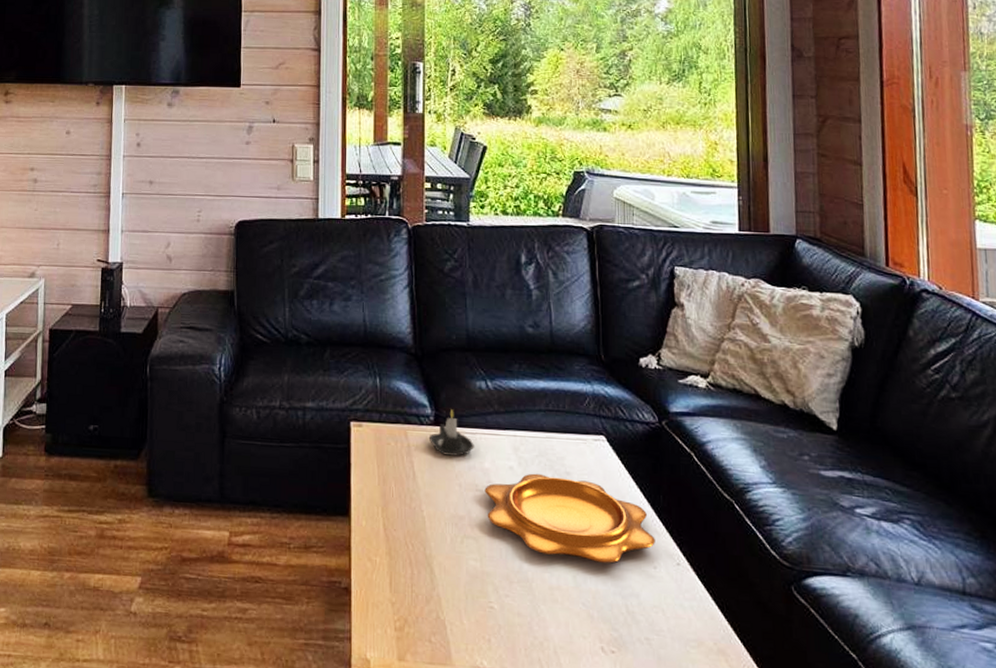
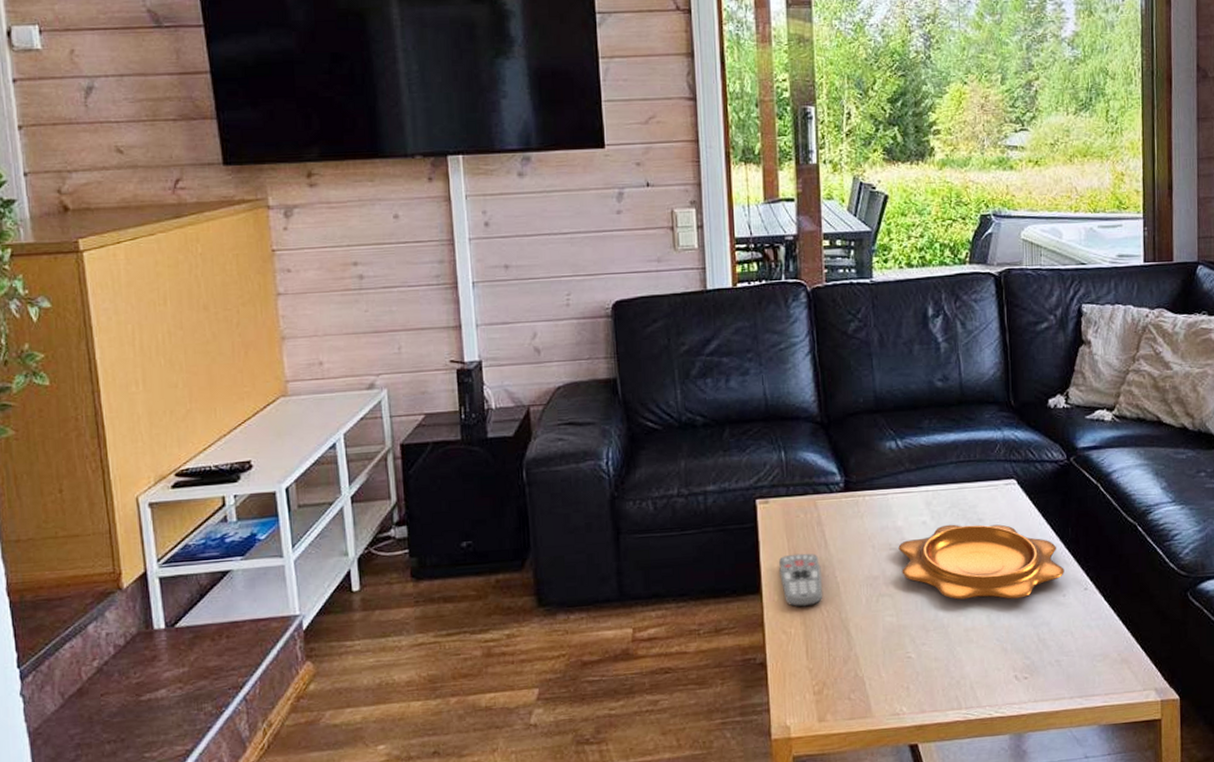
remote control: none [369,481,408,537] -> present [779,553,822,608]
candle: present [428,409,474,456] -> none [839,473,886,520]

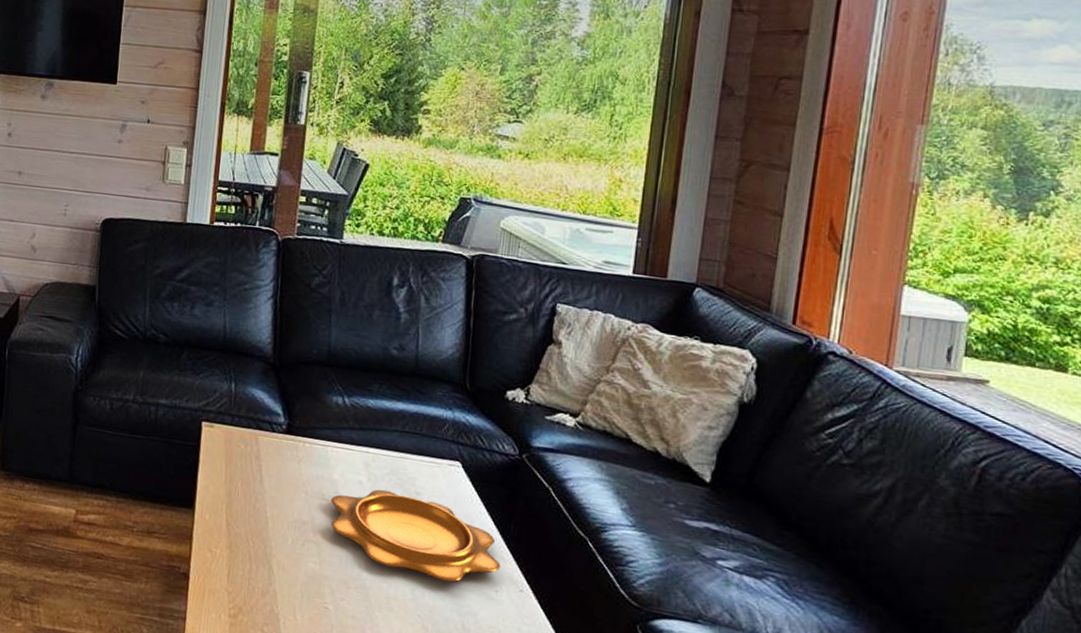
remote control: present [779,553,822,608] -> none [213,479,253,534]

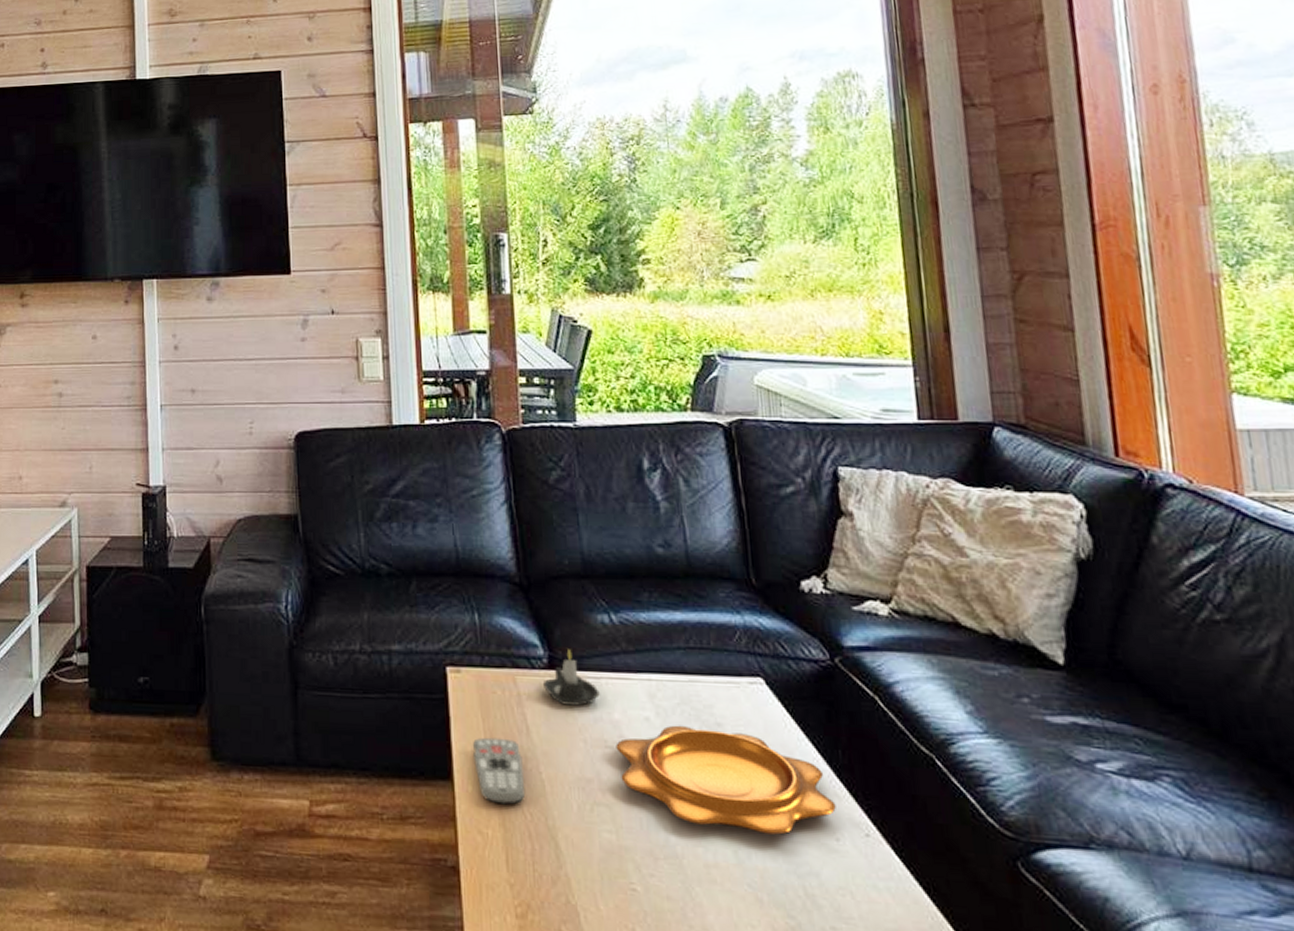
remote control: none [213,479,253,534] -> present [473,737,524,805]
candle: none [279,420,325,465] -> present [542,649,600,706]

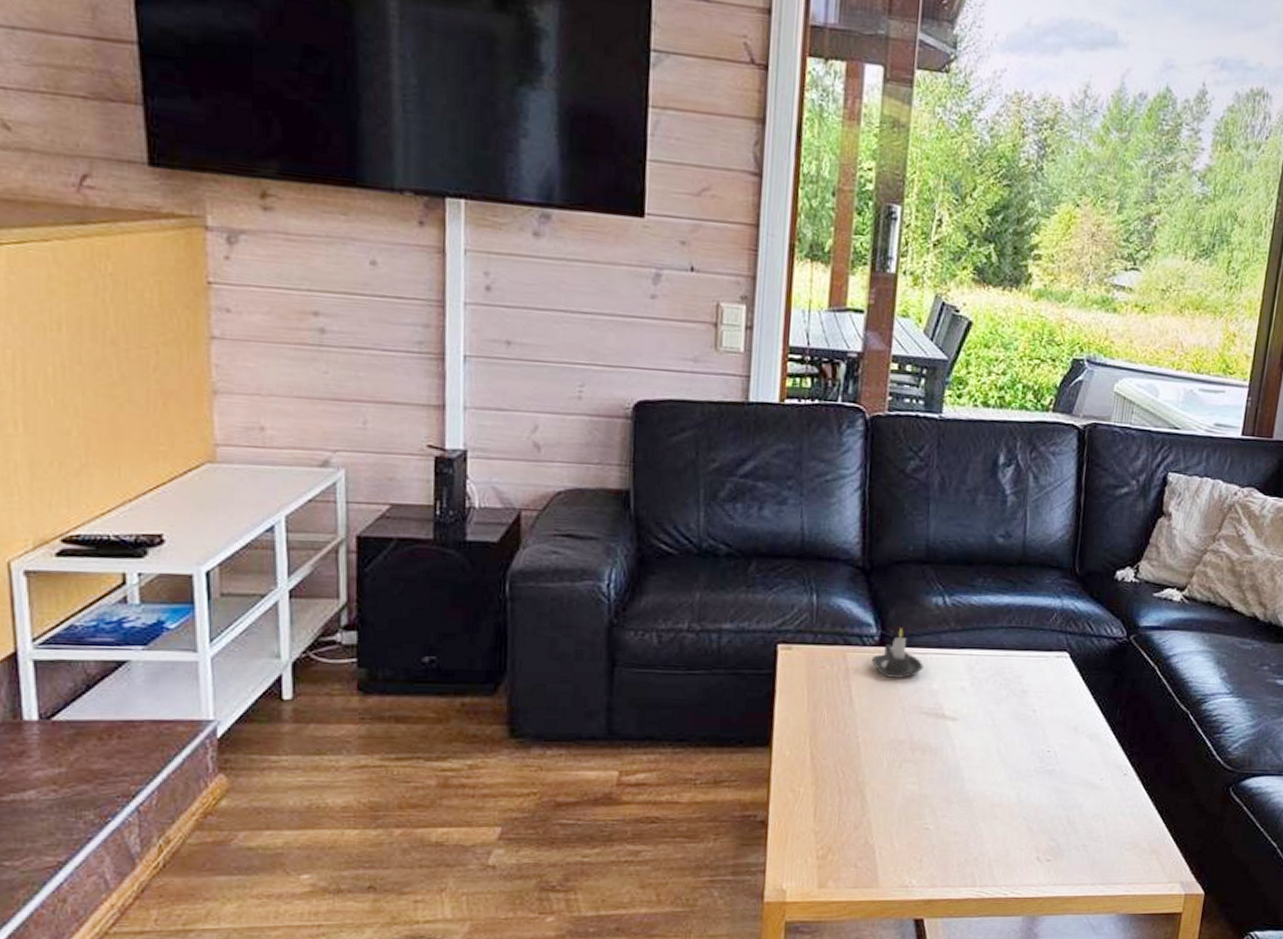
remote control: present [473,737,524,805] -> none [794,707,842,766]
decorative bowl: present [616,725,836,835] -> none [930,693,1106,778]

